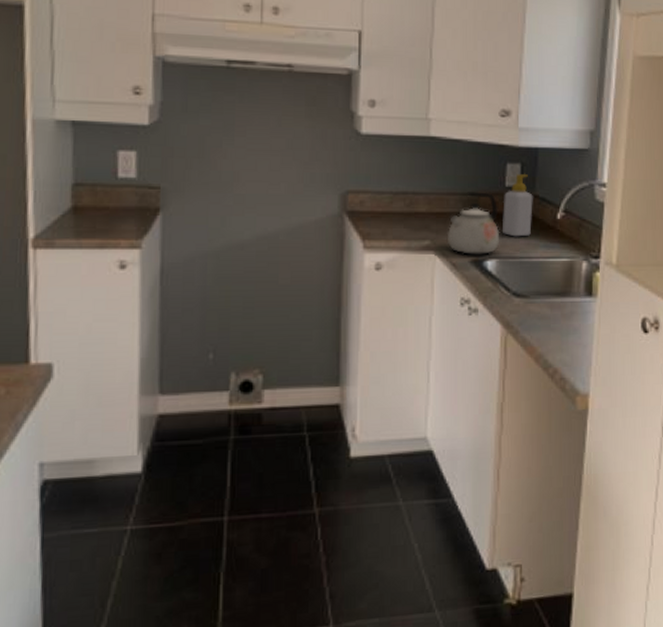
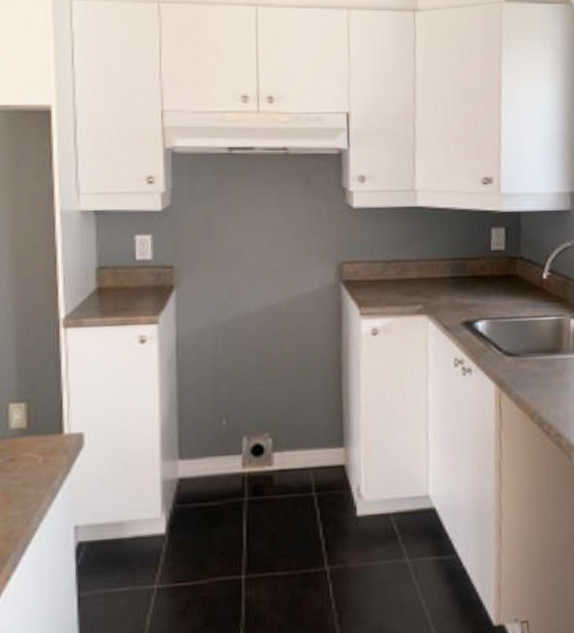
kettle: present [447,192,500,254] -> none [438,256,489,317]
soap bottle: present [501,173,533,237] -> none [490,236,519,298]

